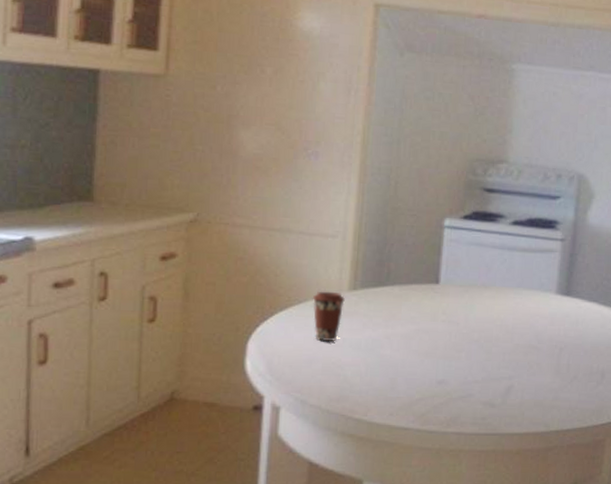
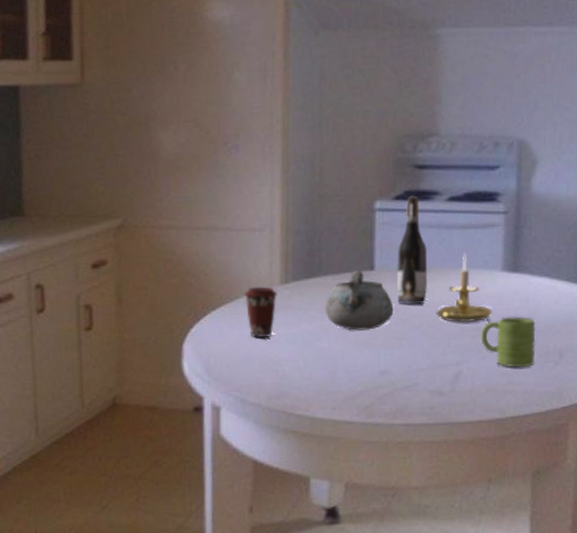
decorative bowl: none [389,281,455,341] -> present [324,268,394,330]
wine bottle: none [458,217,489,319] -> present [396,196,427,304]
candle holder: none [493,274,544,340] -> present [436,252,491,323]
mug: none [532,337,583,386] -> present [480,317,536,368]

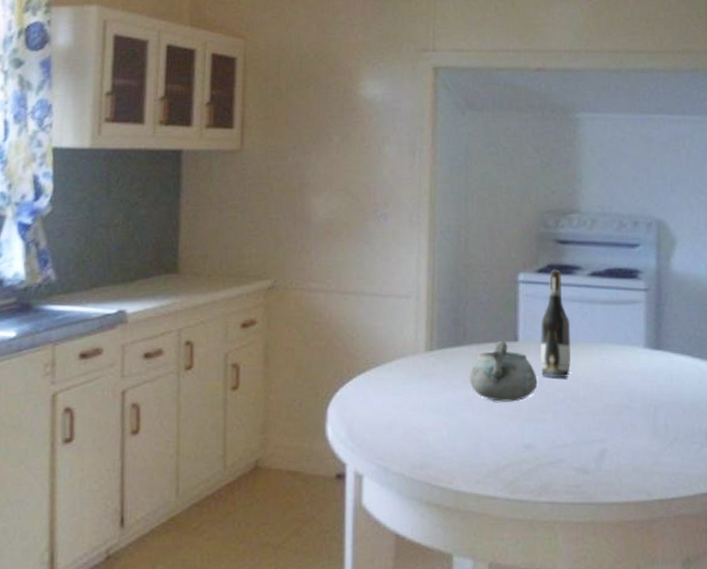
coffee cup: present [243,286,277,339] -> none [389,353,422,406]
candle holder: present [436,252,491,323] -> none [580,328,635,399]
mug: present [480,317,536,368] -> none [625,395,681,448]

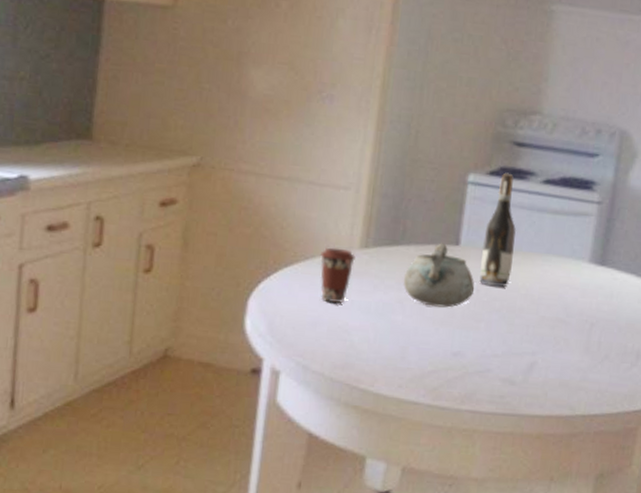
coffee cup: none [389,353,422,406] -> present [319,247,355,303]

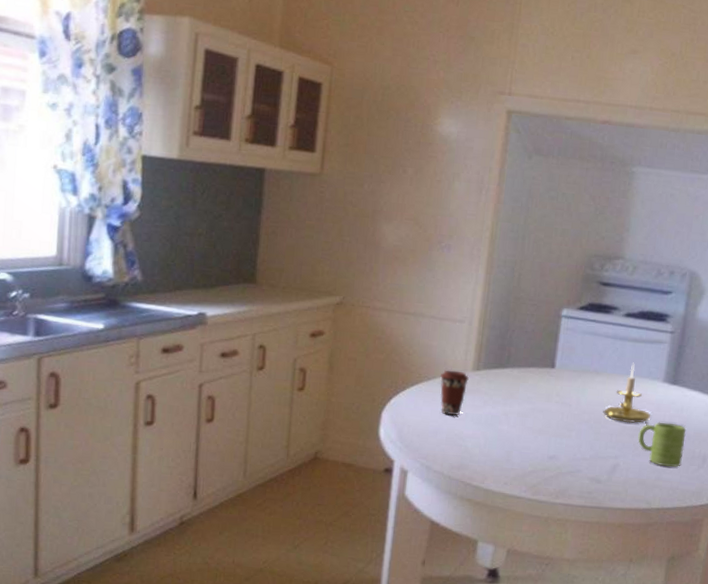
decorative bowl: present [403,242,475,308] -> none [508,365,568,420]
wine bottle: present [479,174,516,287] -> none [571,308,602,402]
candle holder: none [517,239,574,312] -> present [603,362,650,423]
mug: none [559,310,617,366] -> present [638,422,686,468]

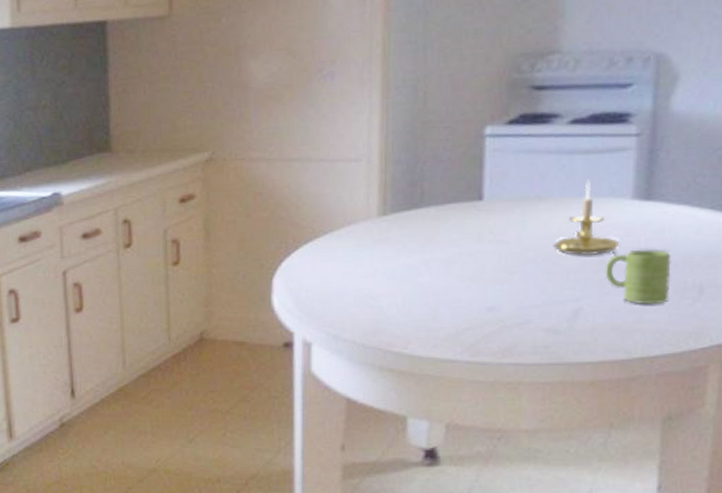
coffee cup: present [439,370,469,416] -> none [338,219,374,273]

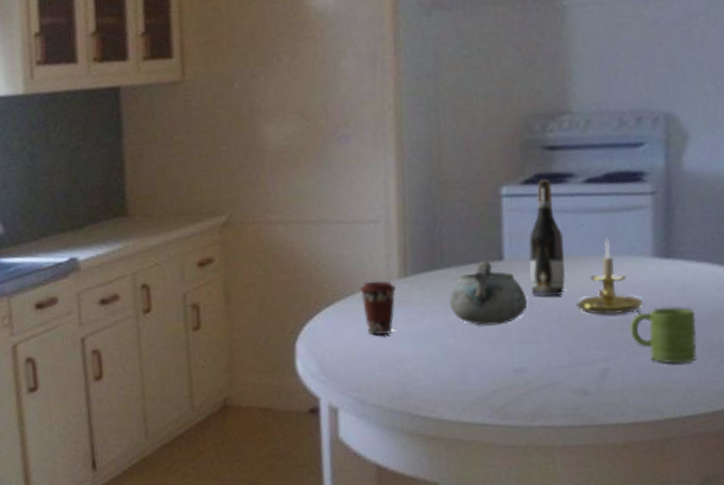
coffee cup: none [338,219,374,273] -> present [359,281,396,336]
decorative bowl: none [426,199,505,264] -> present [449,259,528,325]
wine bottle: none [508,120,544,236] -> present [528,180,565,296]

